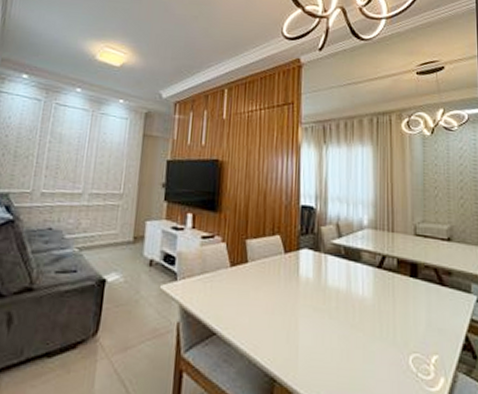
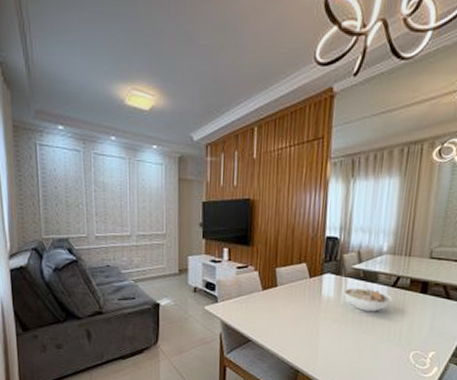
bowl: none [323,267,379,298] -> present [343,288,392,311]

